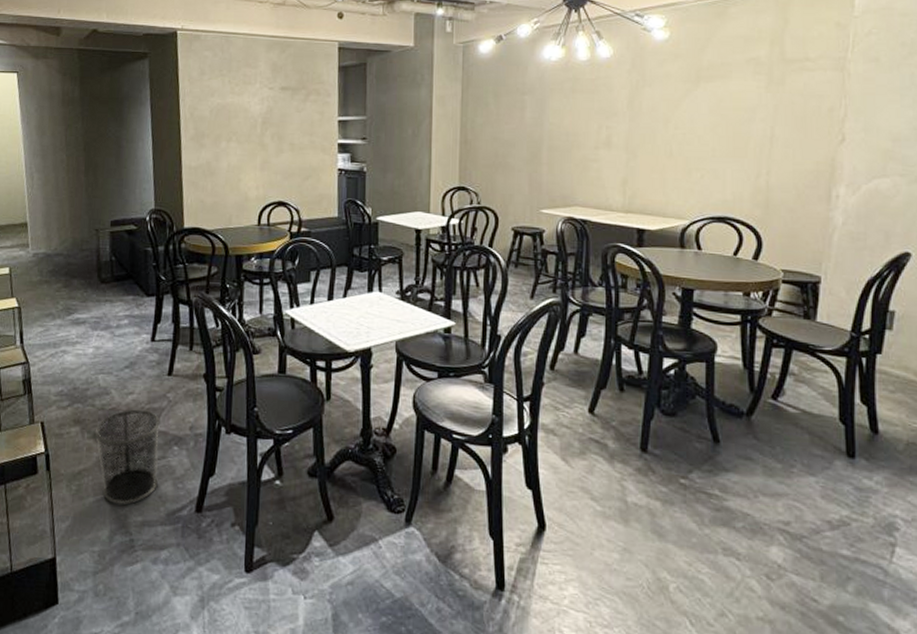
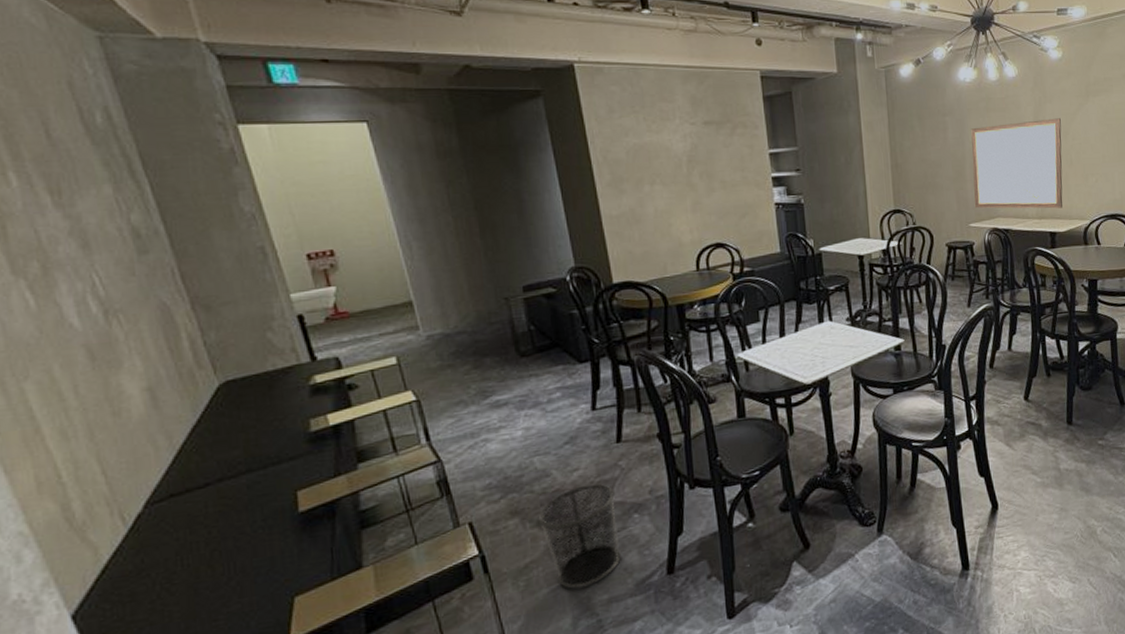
wall art: none [548,104,661,204] -> present [971,118,1063,209]

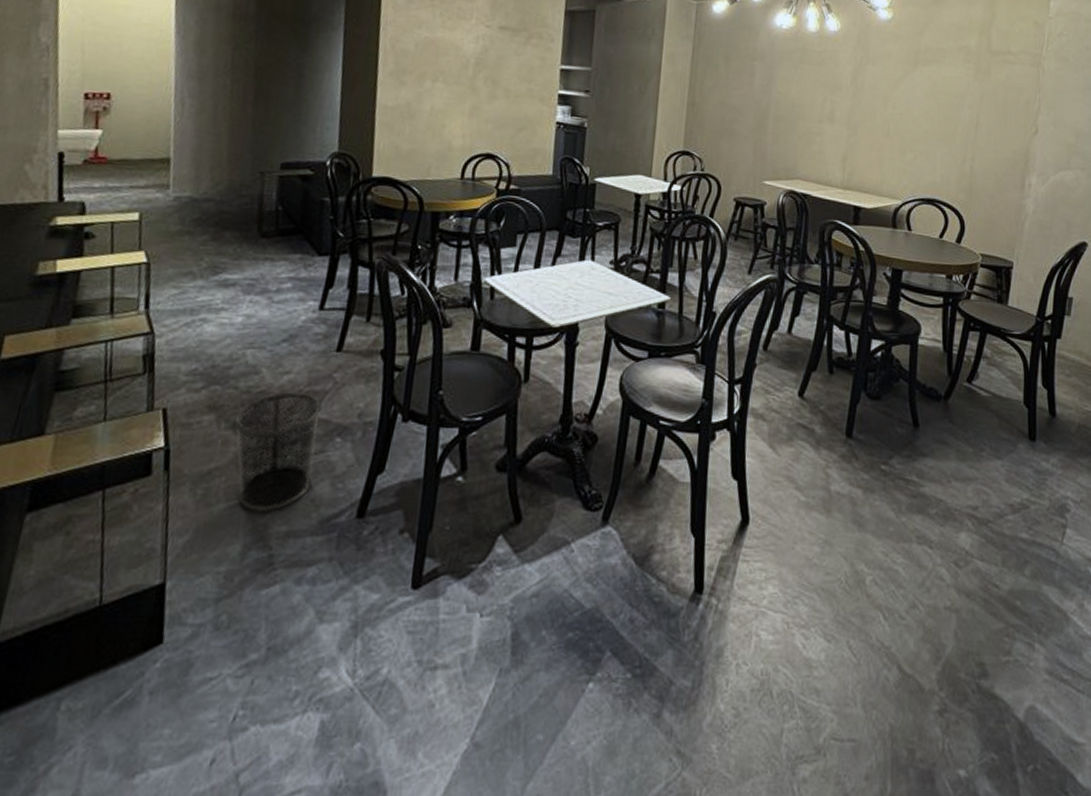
wall art: present [971,118,1063,209] -> none [772,78,882,182]

